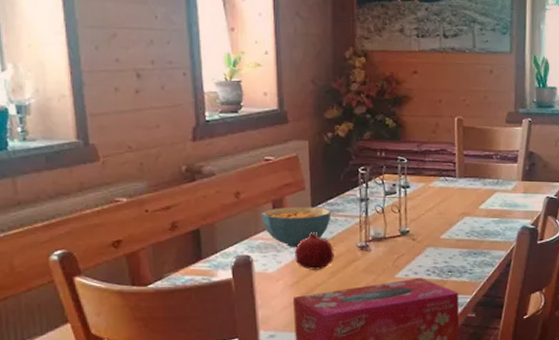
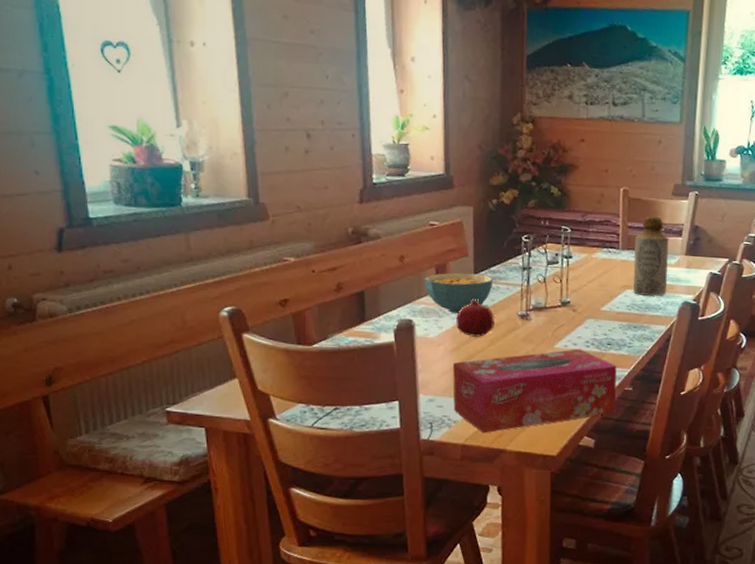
bottle: none [471,143,505,222] -> present [632,216,669,296]

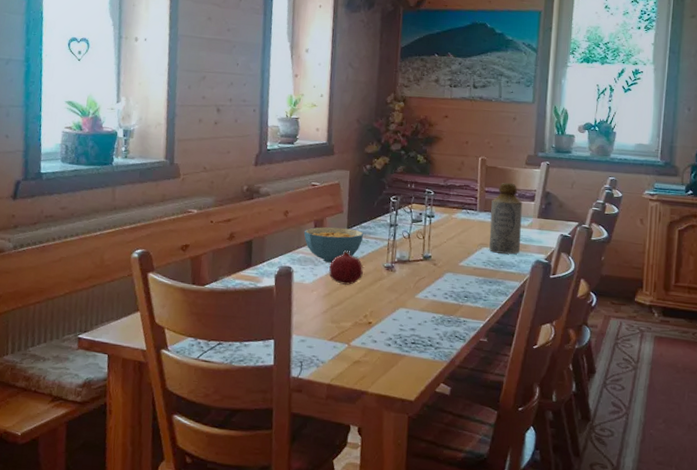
tissue box: present [452,349,617,434] -> none [322,300,473,375]

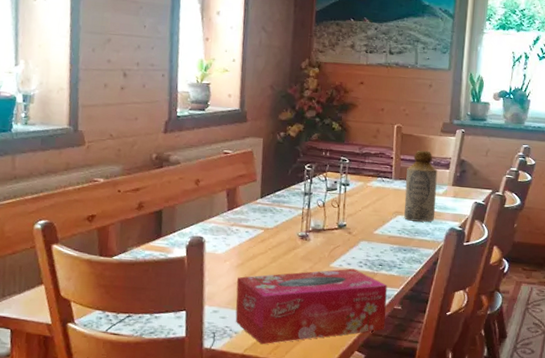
cereal bowl: present [304,227,364,263] -> none [216,195,278,232]
tissue box: none [322,300,473,375] -> present [235,268,388,345]
fruit: present [329,249,363,285] -> none [242,219,277,255]

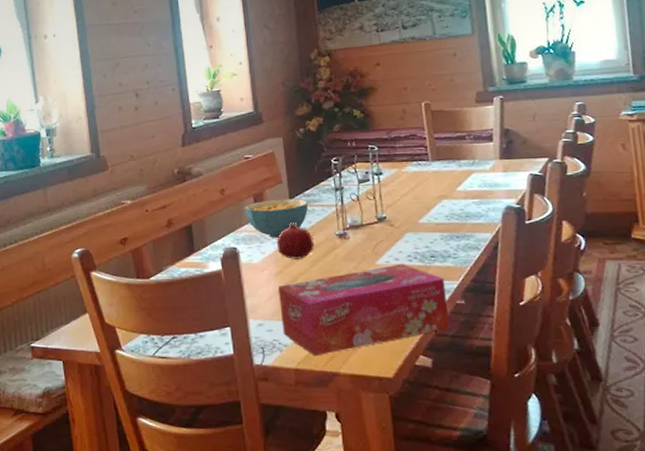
cereal bowl: none [216,195,278,232] -> present [244,198,309,238]
fruit: none [242,219,277,255] -> present [277,221,314,259]
bottle: present [403,150,438,222] -> none [444,125,486,204]

